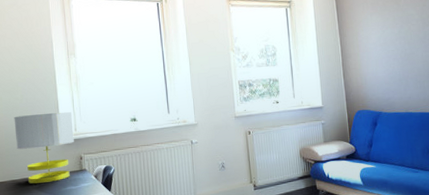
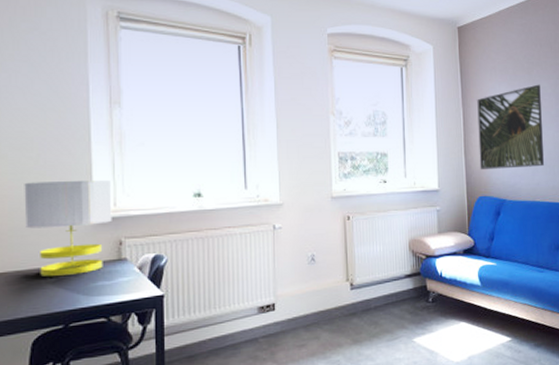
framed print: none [352,12,414,88] -> present [477,84,544,169]

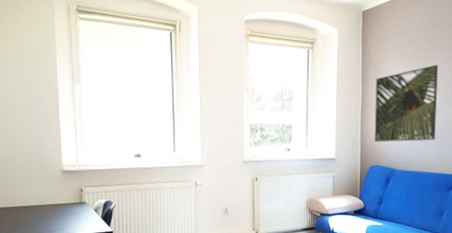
table lamp: present [24,180,112,276] -> none [14,142,75,212]

